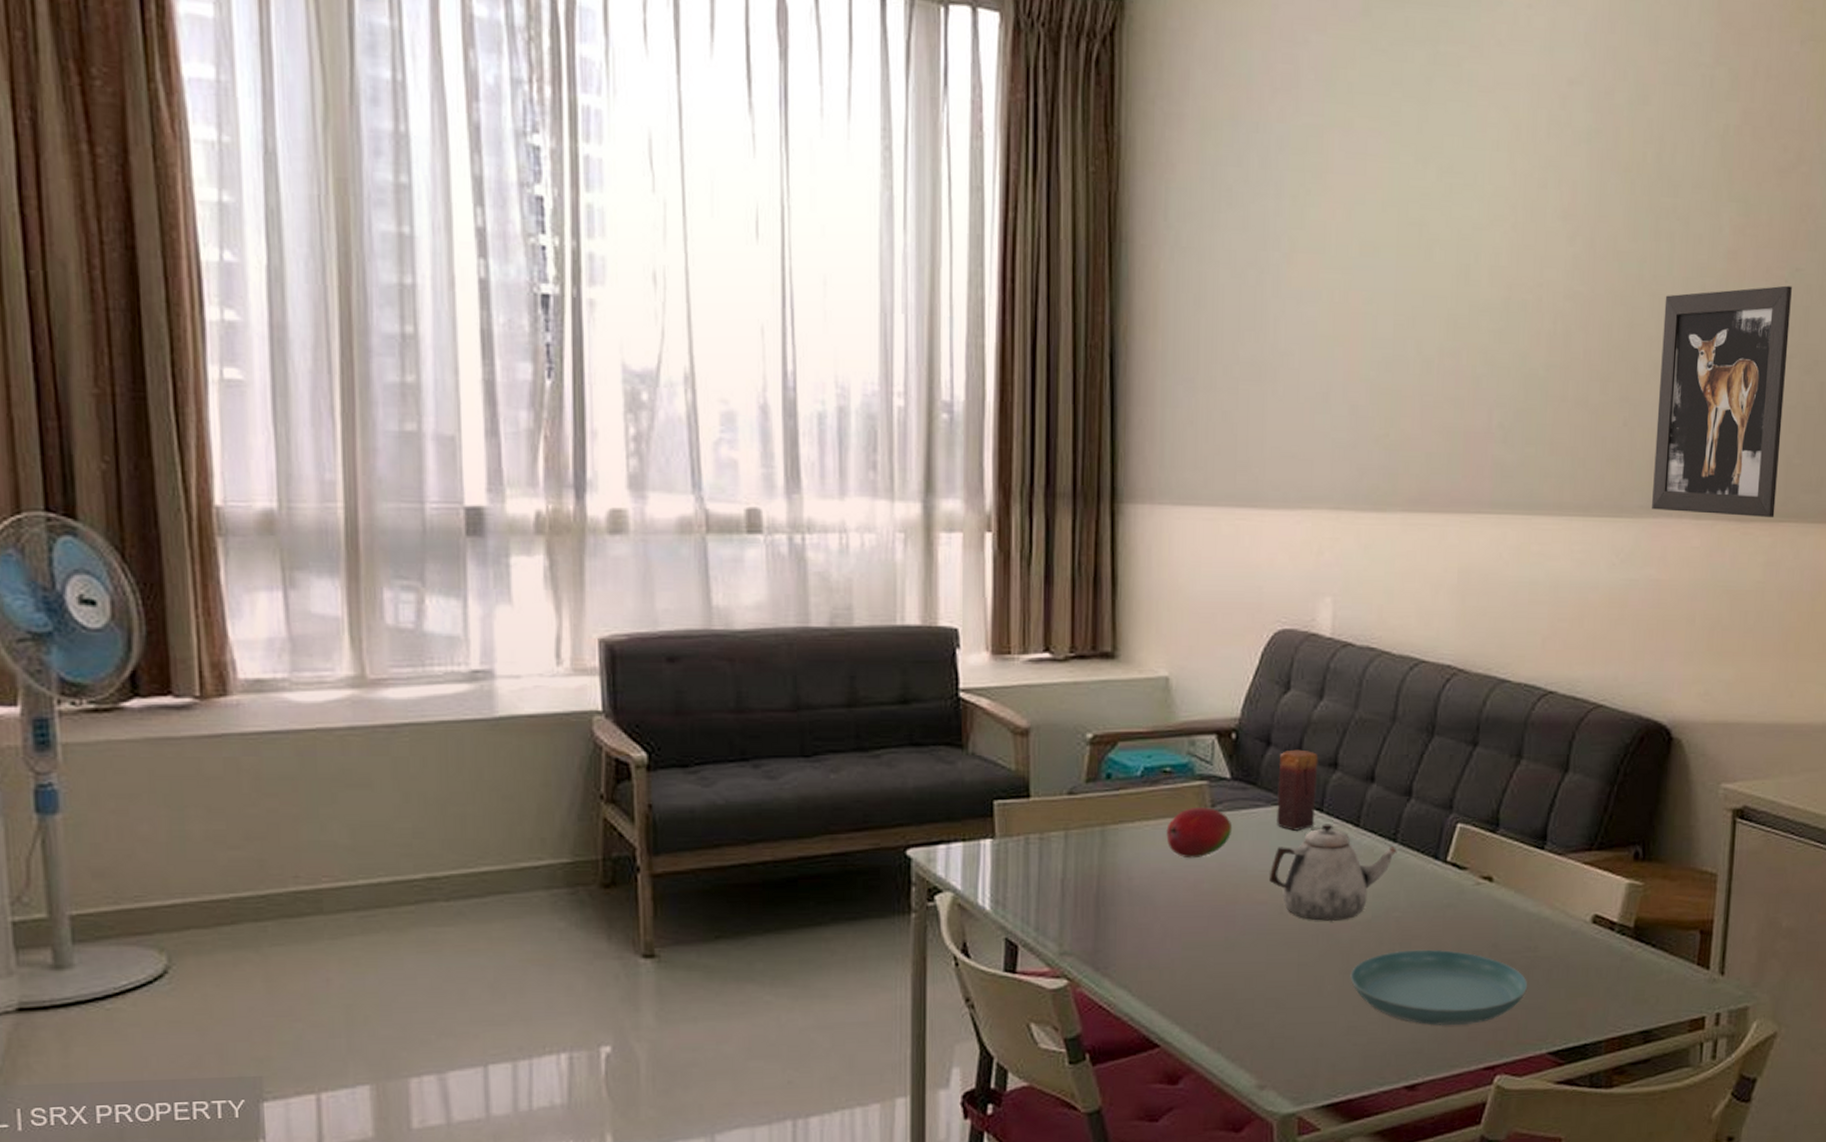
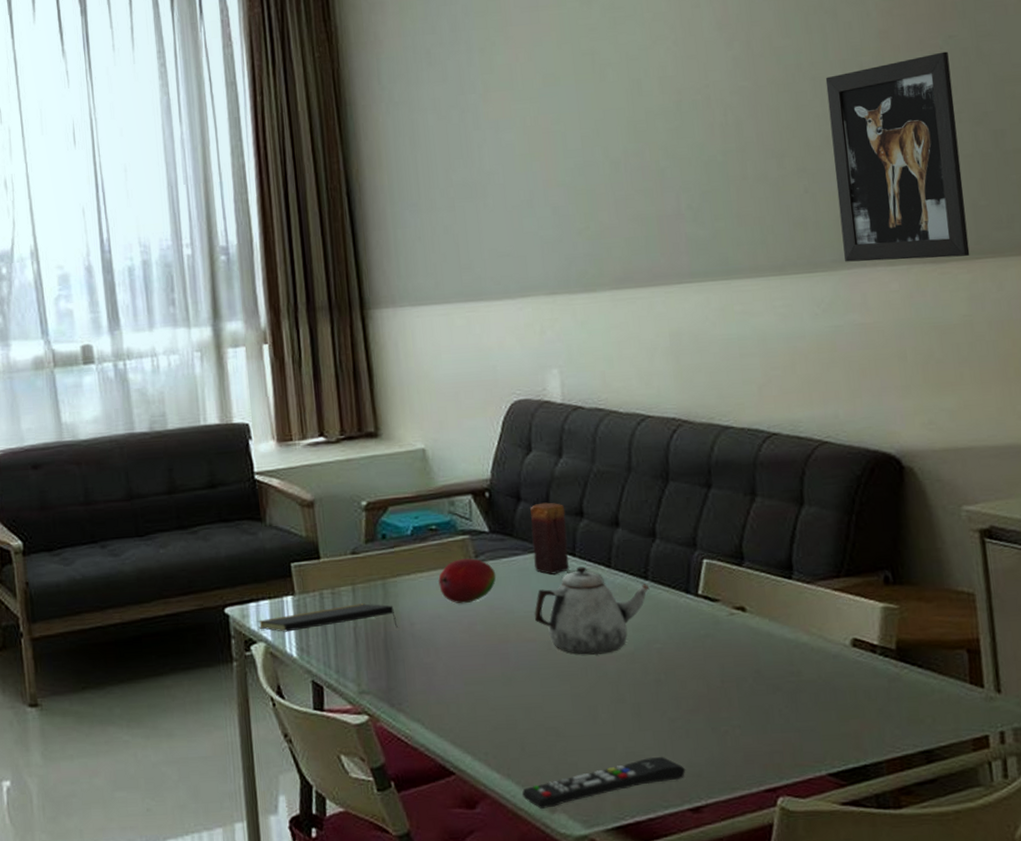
notepad: none [947,852,1113,883] -> present [258,603,398,632]
remote control: none [1230,1031,1407,1086] -> present [521,756,686,810]
saucer: present [1350,949,1528,1026] -> none [621,677,797,750]

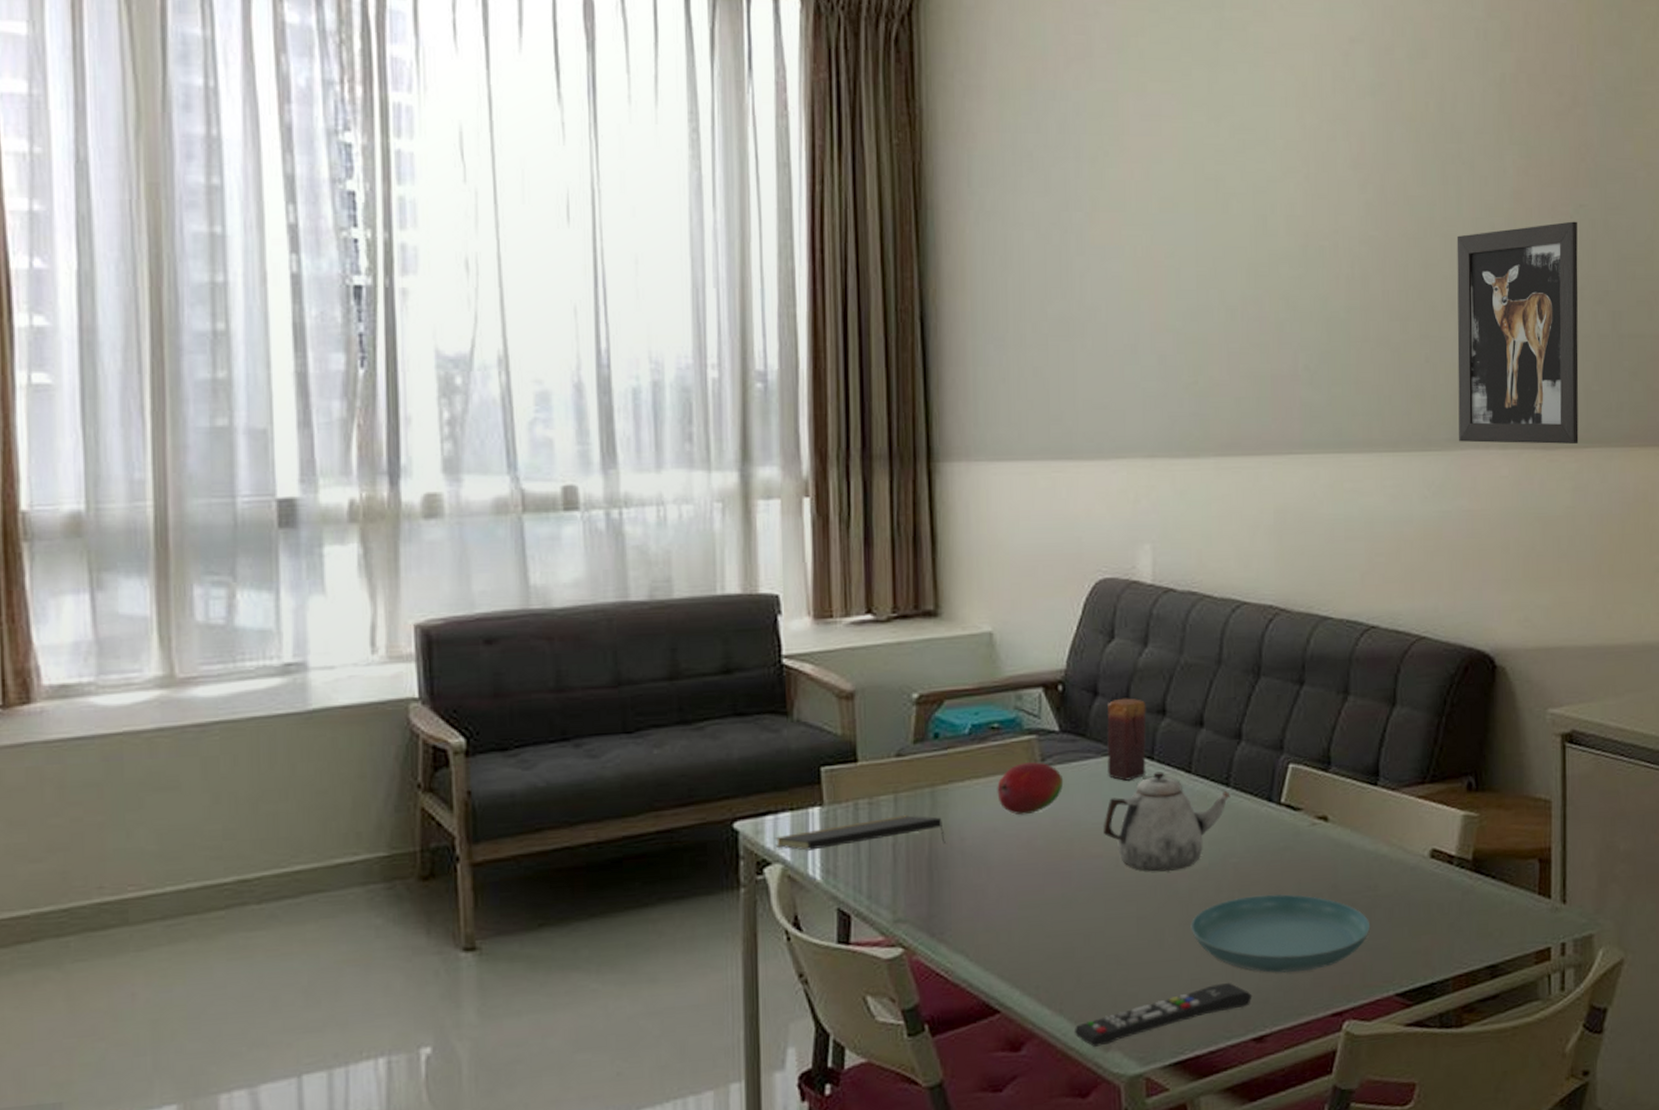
saucer: none [621,677,797,750] -> present [1190,894,1371,974]

